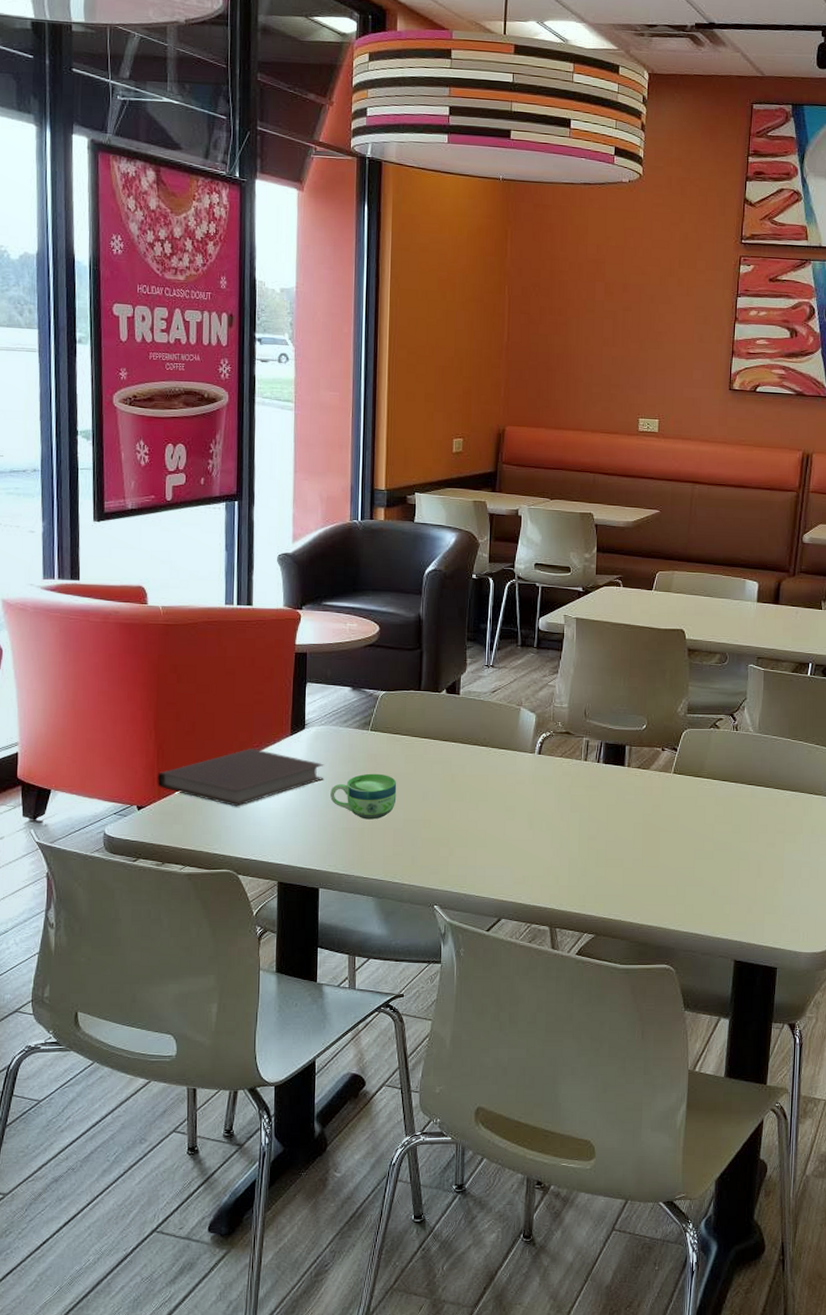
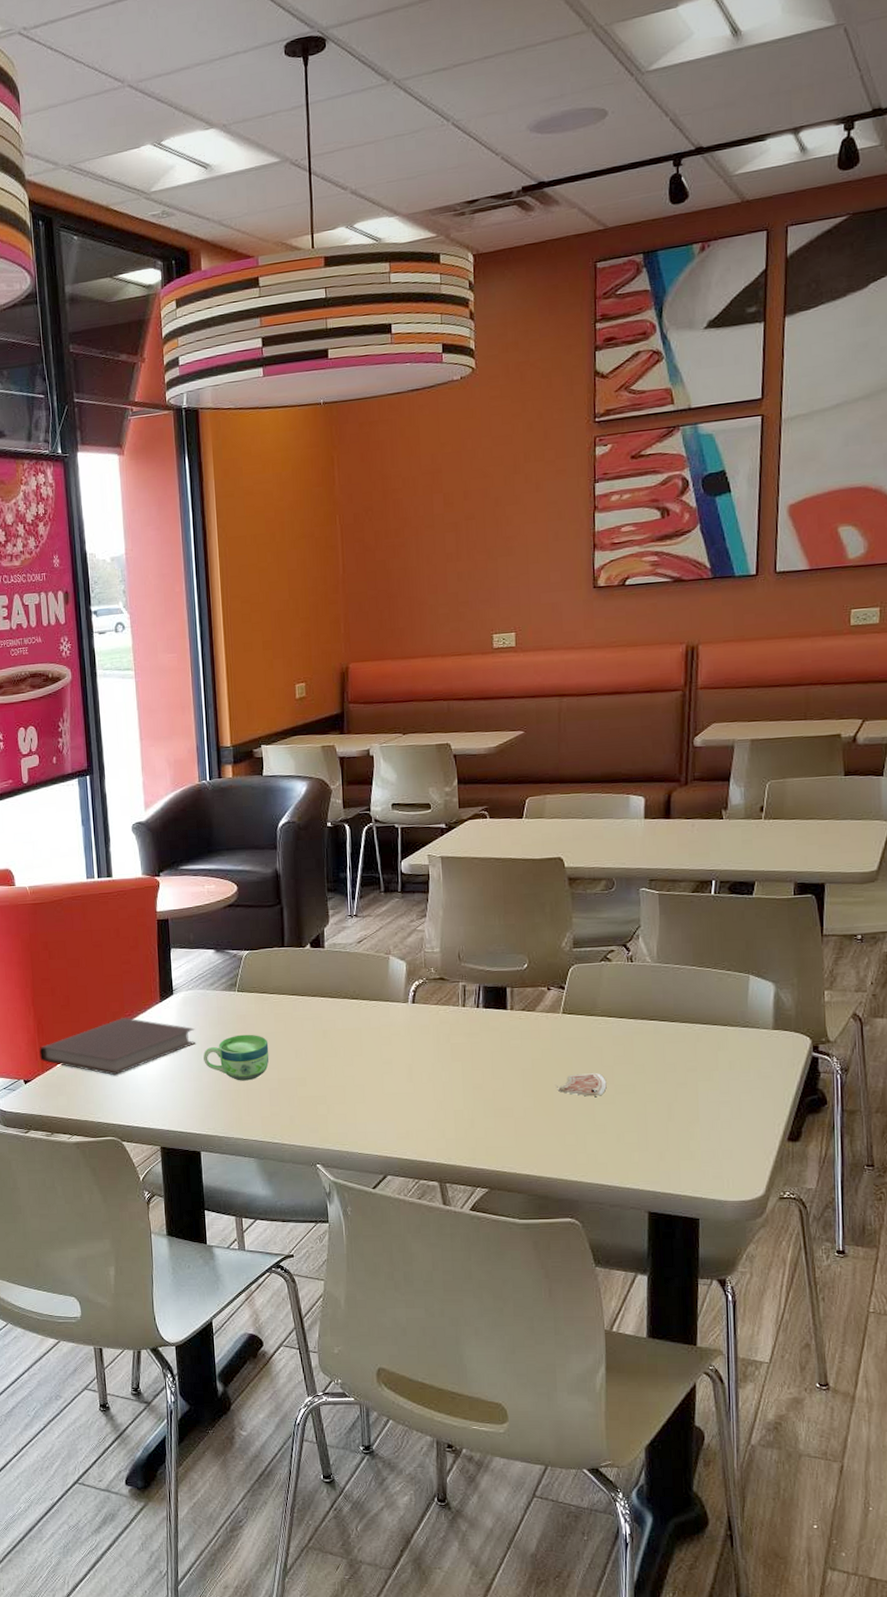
paper cup: none [661,829,707,852] -> present [554,1072,607,1097]

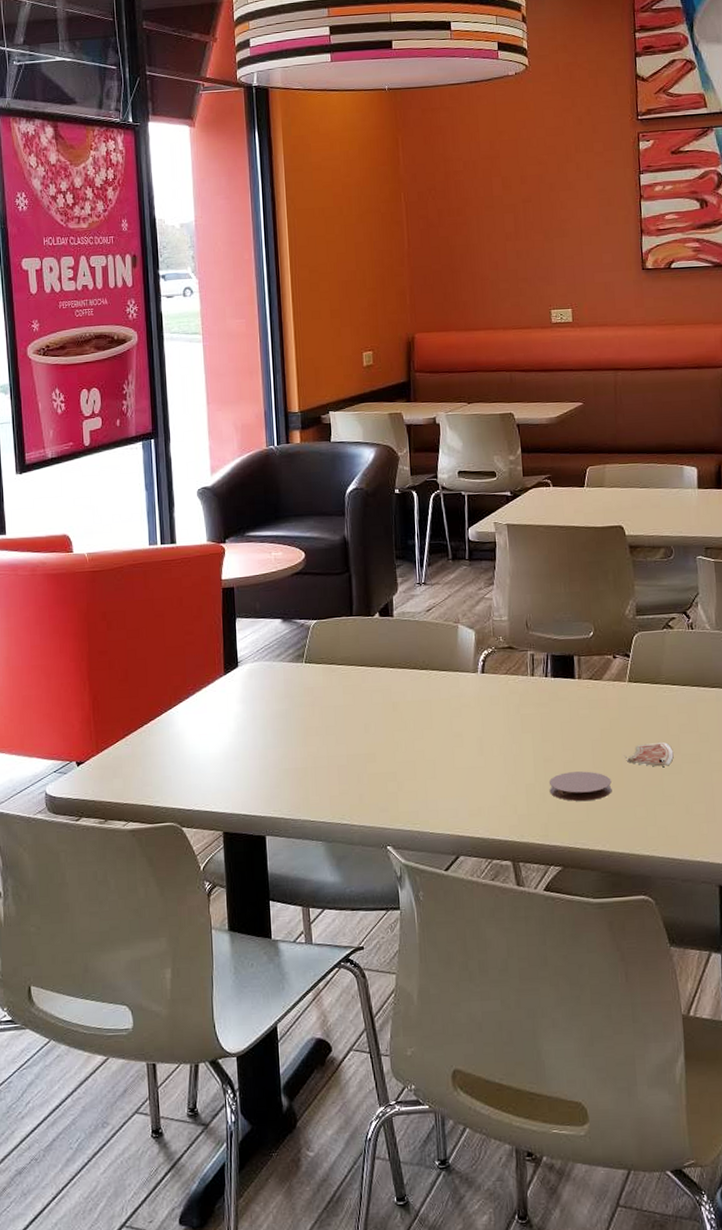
notebook: present [39,1017,196,1076] -> none [94,691,261,755]
cup: present [203,1034,269,1081] -> none [269,708,338,758]
coaster: none [477,1099,542,1128] -> present [548,771,612,802]

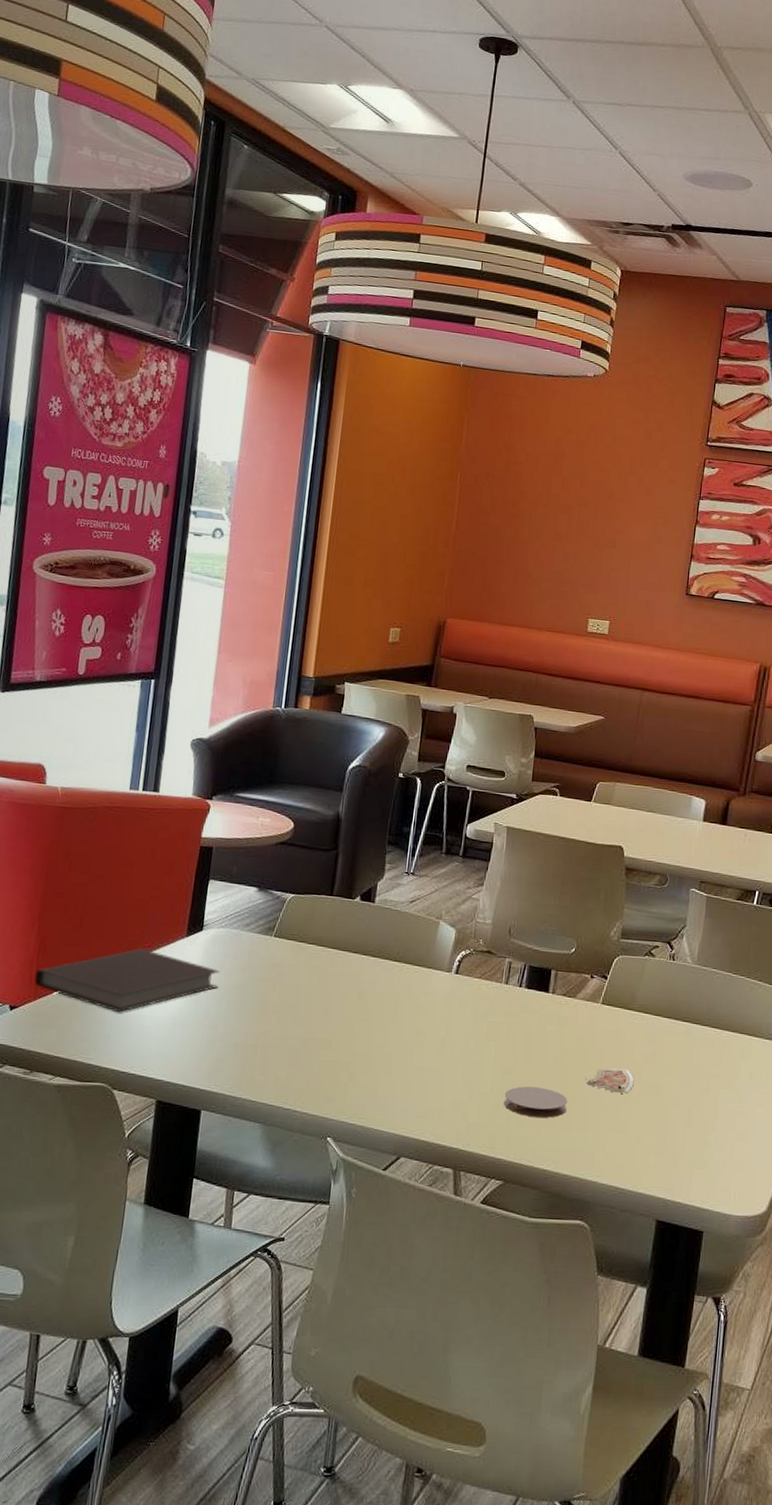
notebook: none [94,691,261,755] -> present [34,947,220,1013]

